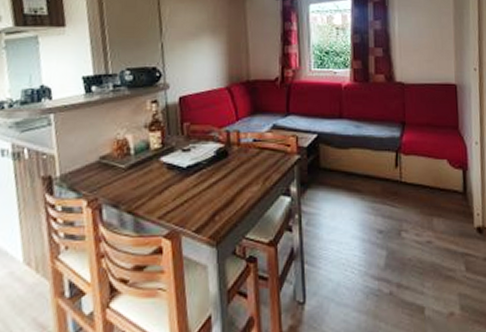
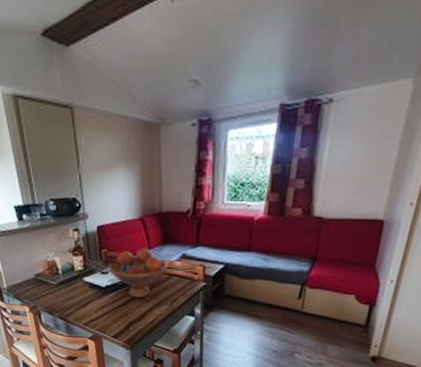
fruit bowl: none [191,120,259,179] -> present [108,249,168,298]

